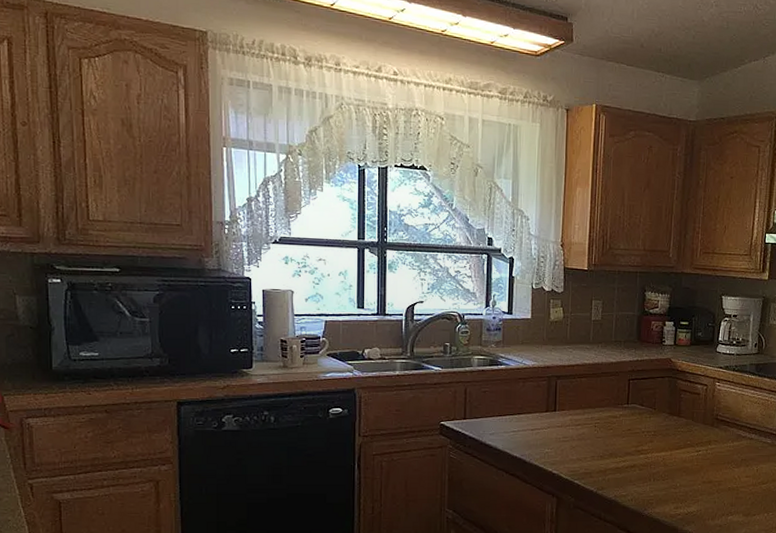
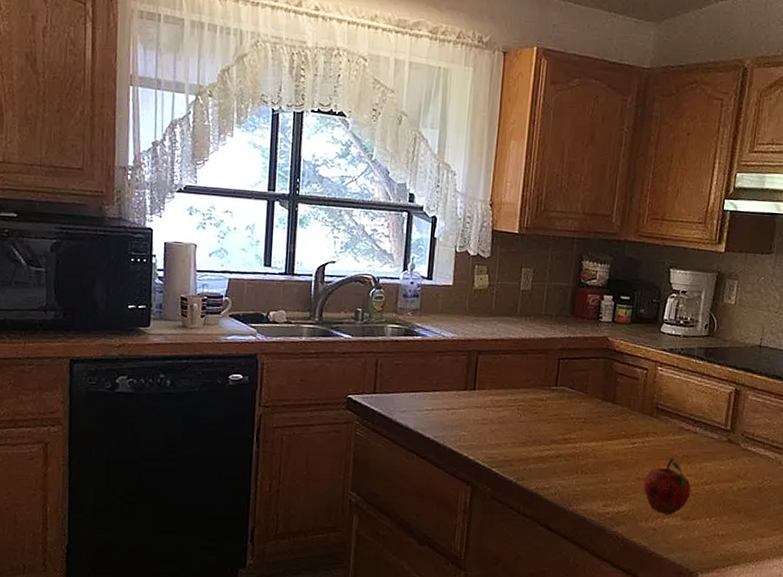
fruit: none [709,462,750,513] -> present [643,458,691,516]

